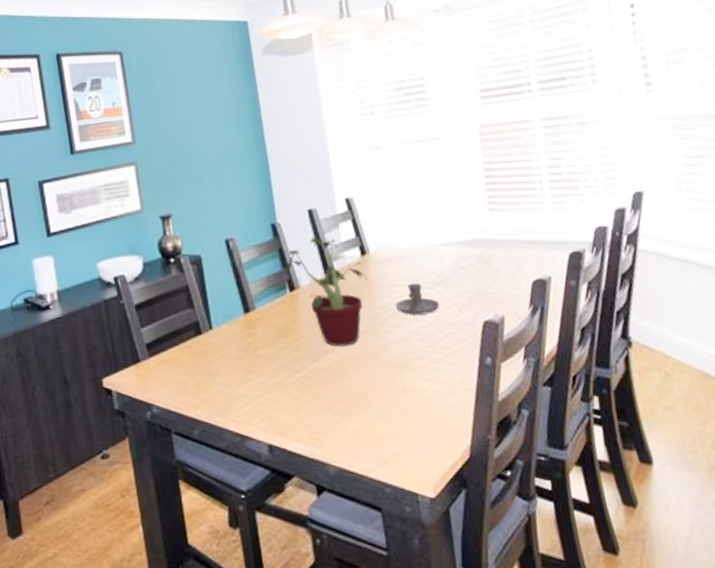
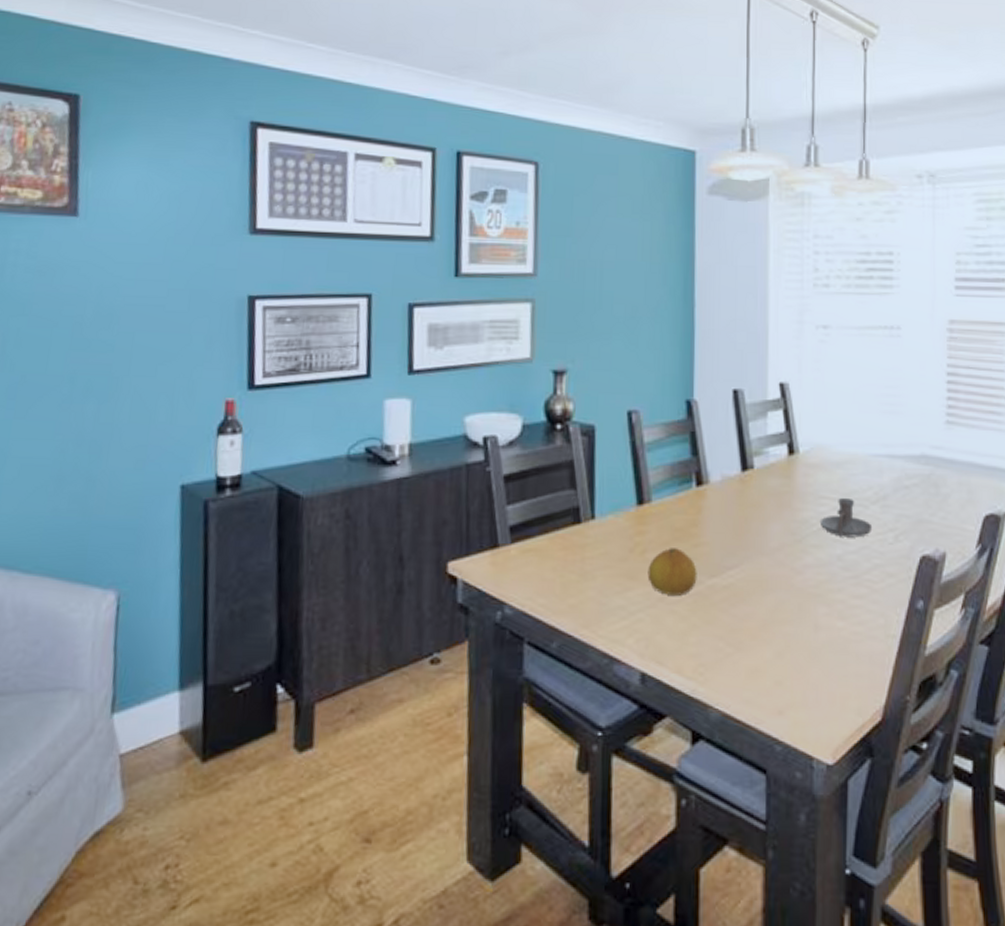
fruit: none [261,343,302,381] -> present [647,548,697,596]
potted plant: present [284,236,368,347] -> none [695,423,792,563]

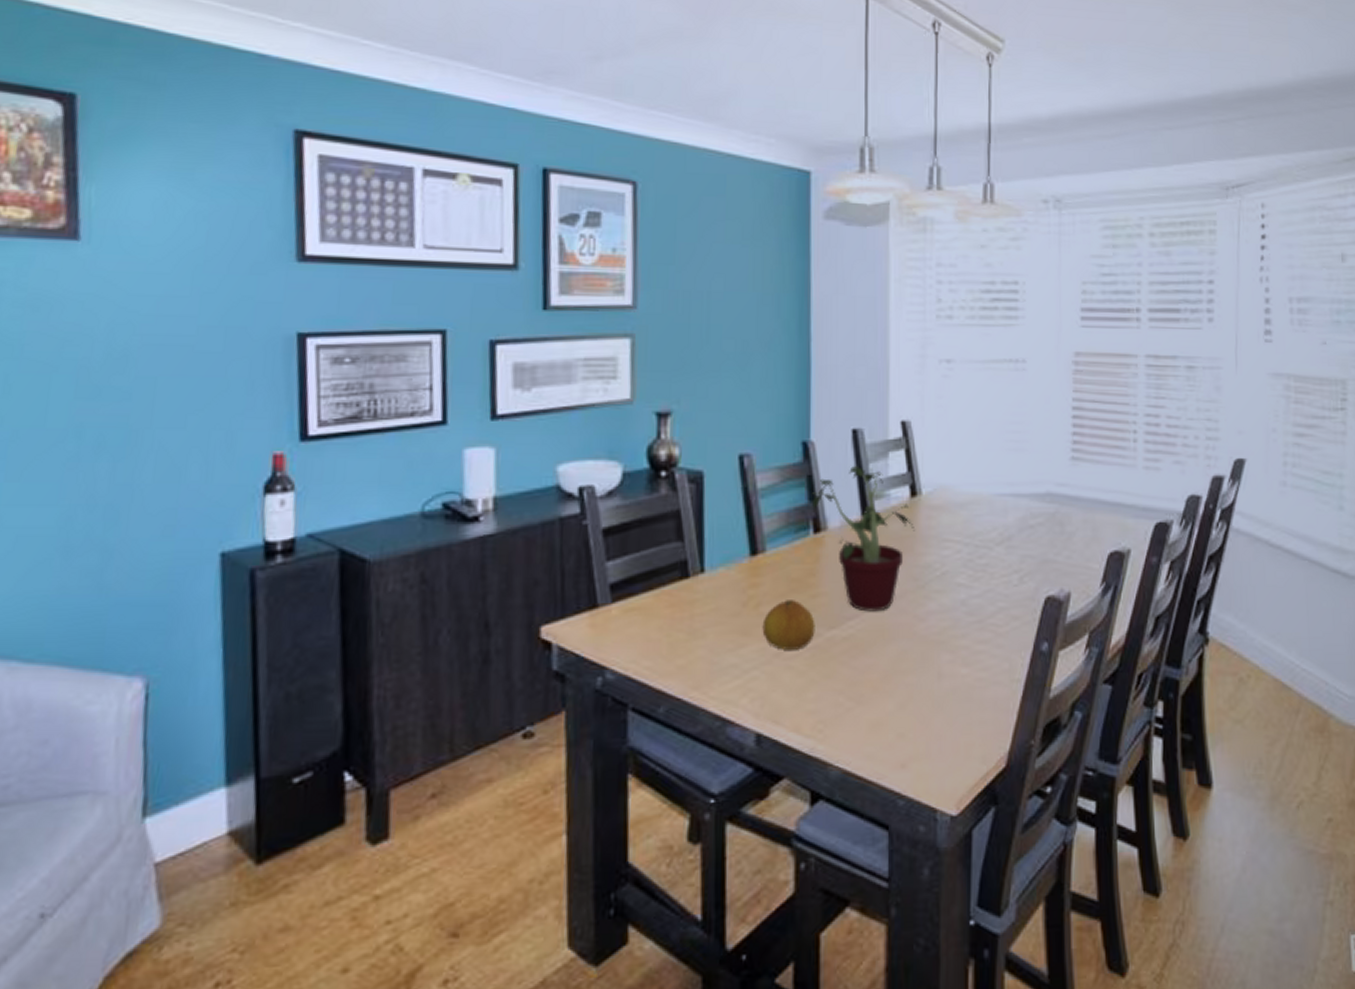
potted plant: none [695,423,792,563] -> present [812,465,914,612]
candle holder: present [819,497,873,538] -> none [943,539,997,581]

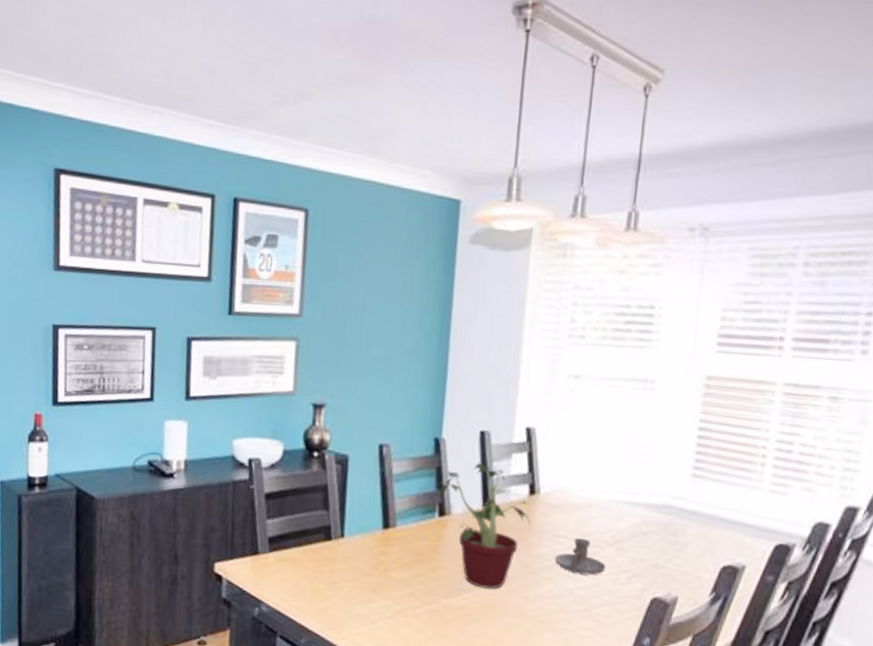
fruit: present [762,600,815,650] -> none [388,568,435,611]
candle holder: none [943,539,997,581] -> present [554,537,606,576]

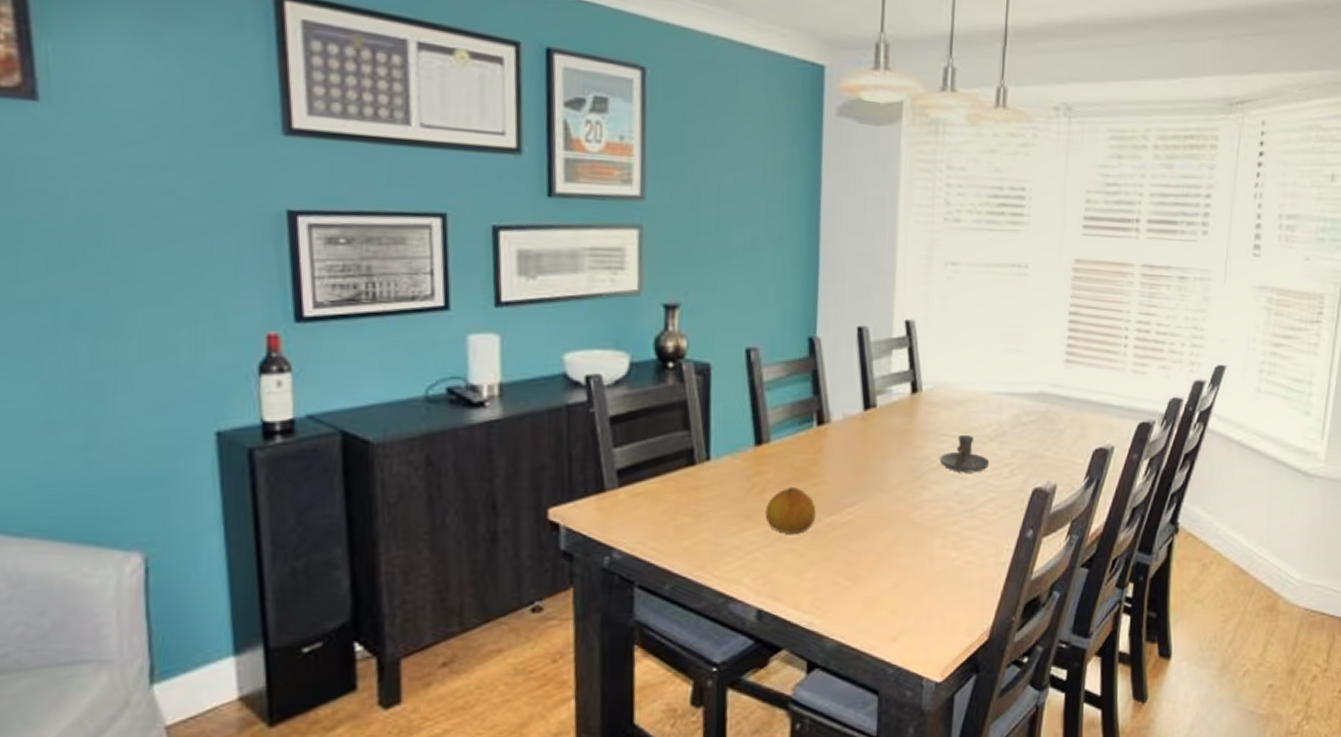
fruit: none [388,568,435,611] -> present [765,487,816,534]
potted plant: present [439,462,531,589] -> none [816,361,914,500]

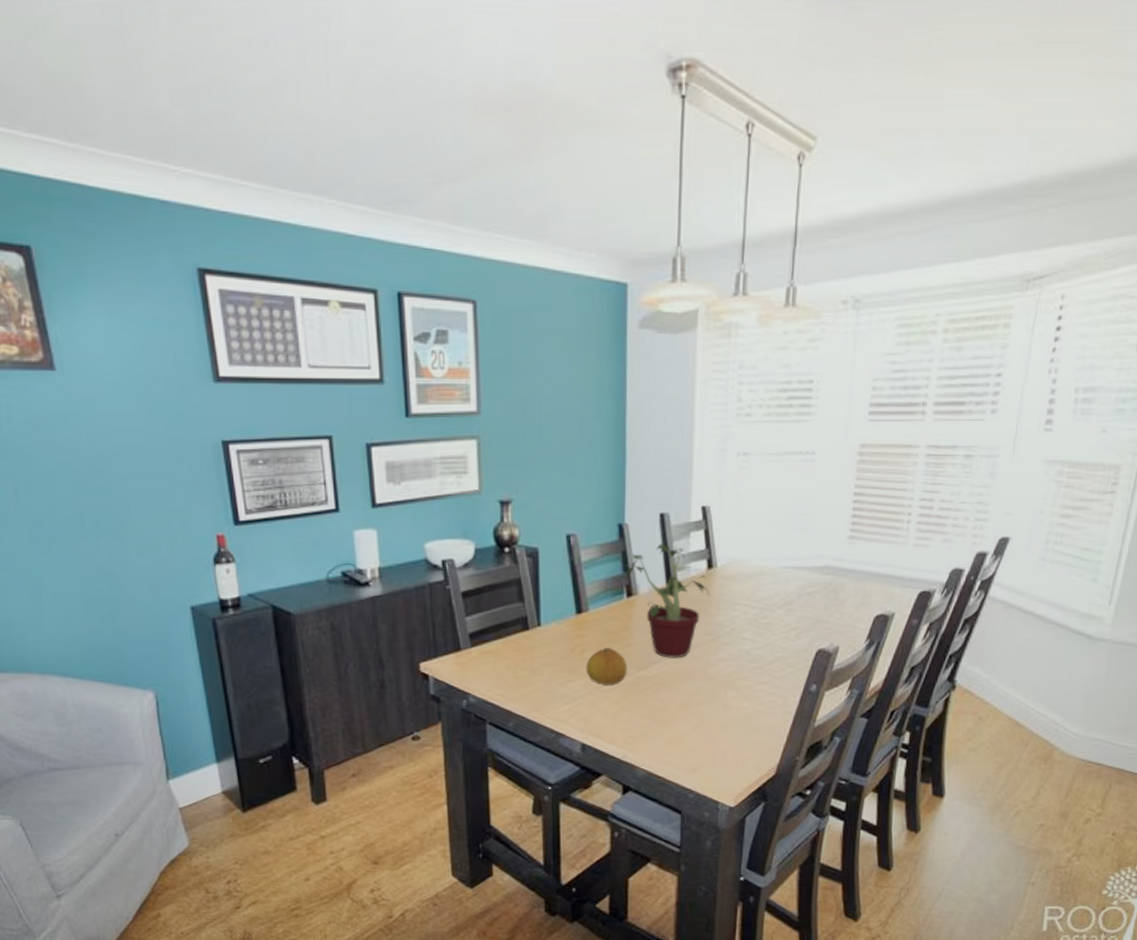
potted plant: none [816,361,914,500] -> present [626,543,710,658]
candle holder: present [939,434,990,473] -> none [732,603,778,636]

